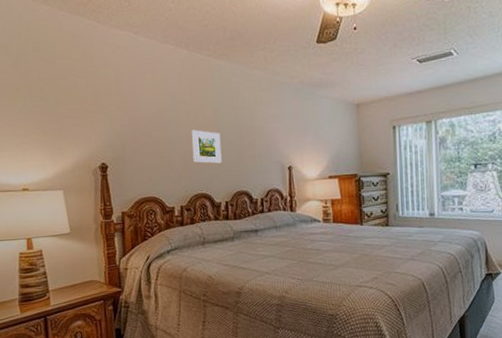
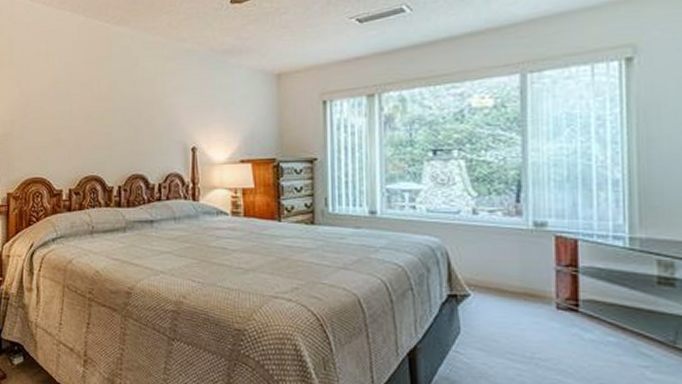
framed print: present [191,130,222,164] -> none [84,104,116,143]

